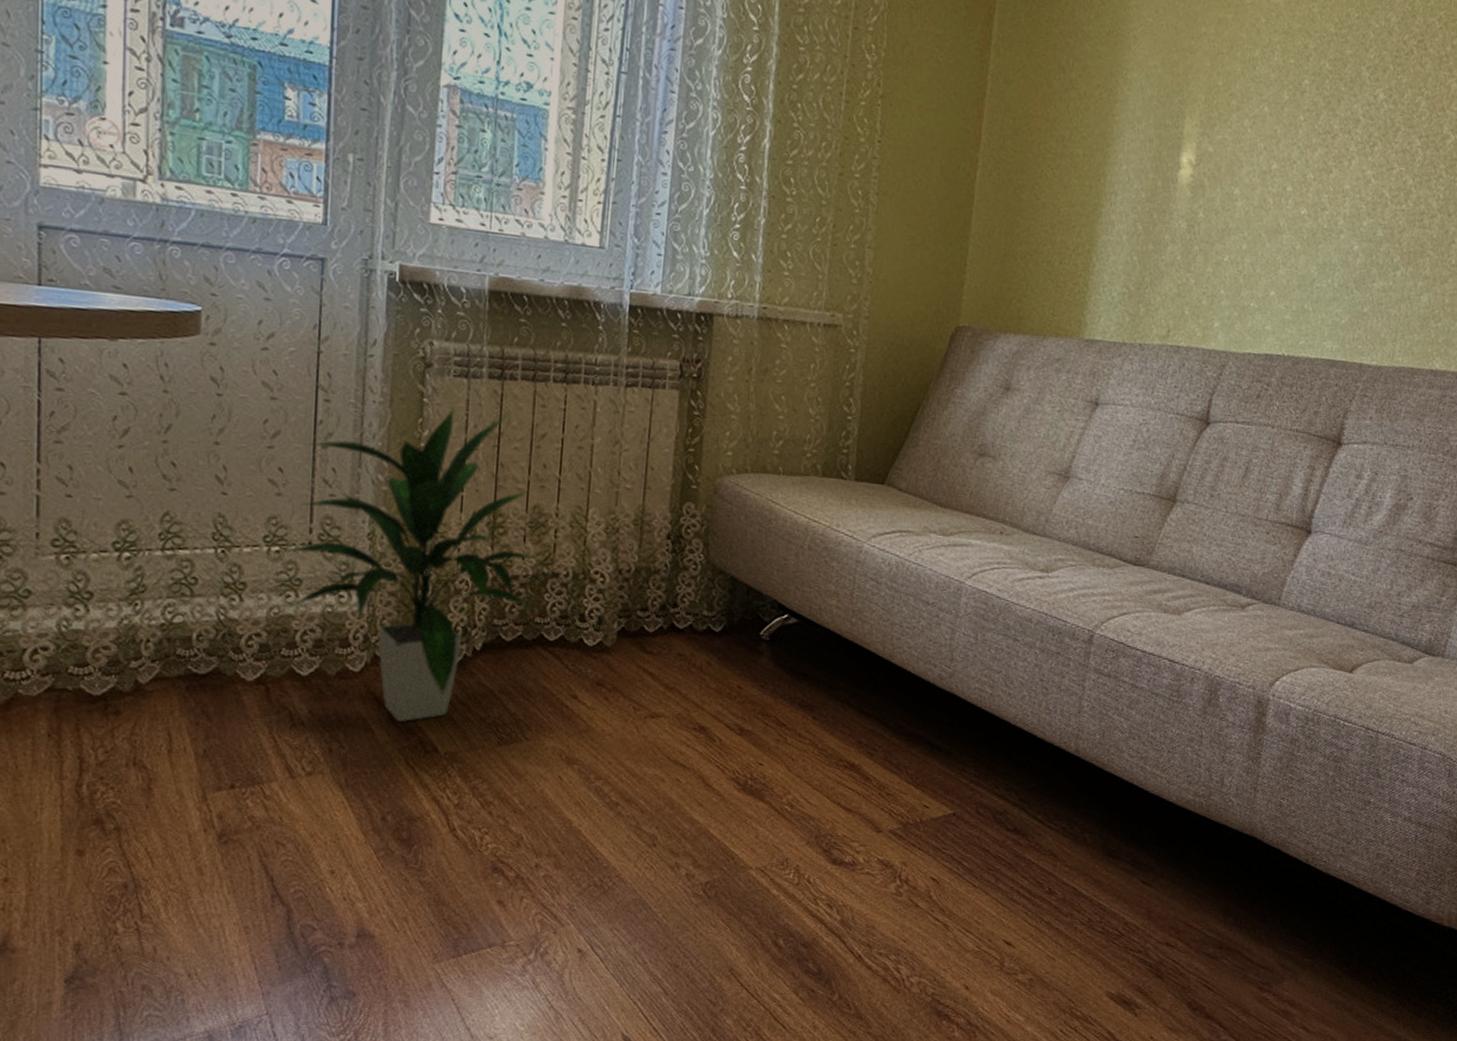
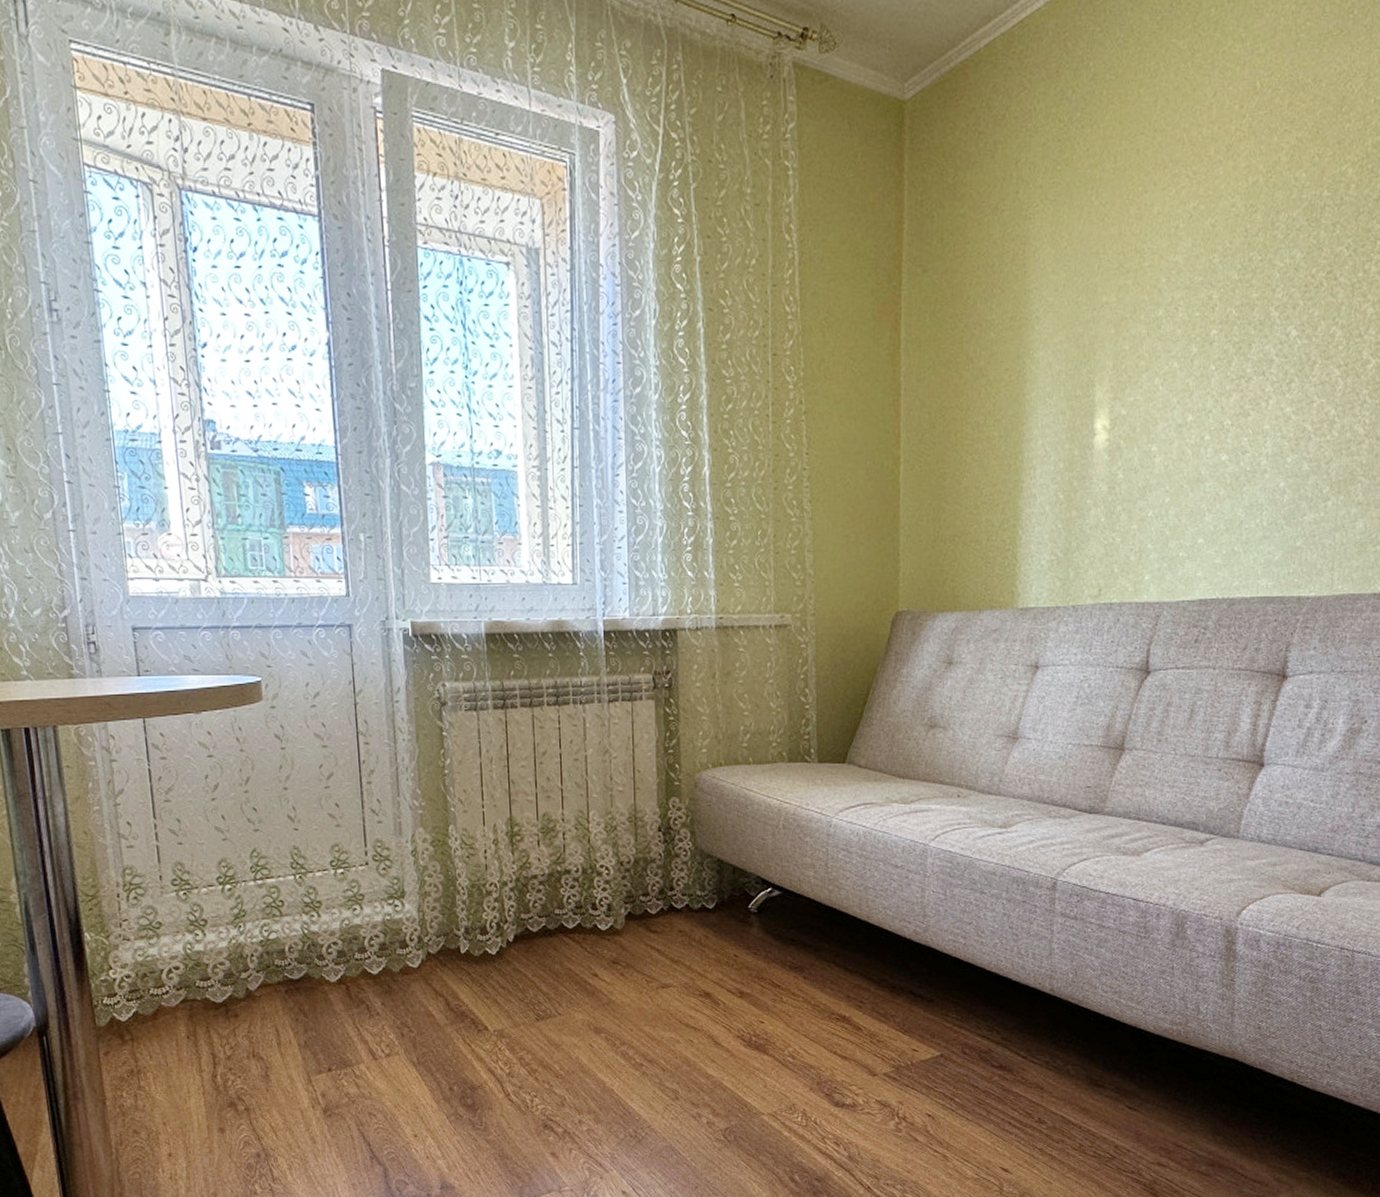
indoor plant: present [278,408,537,722] -> none [342,737,556,1007]

